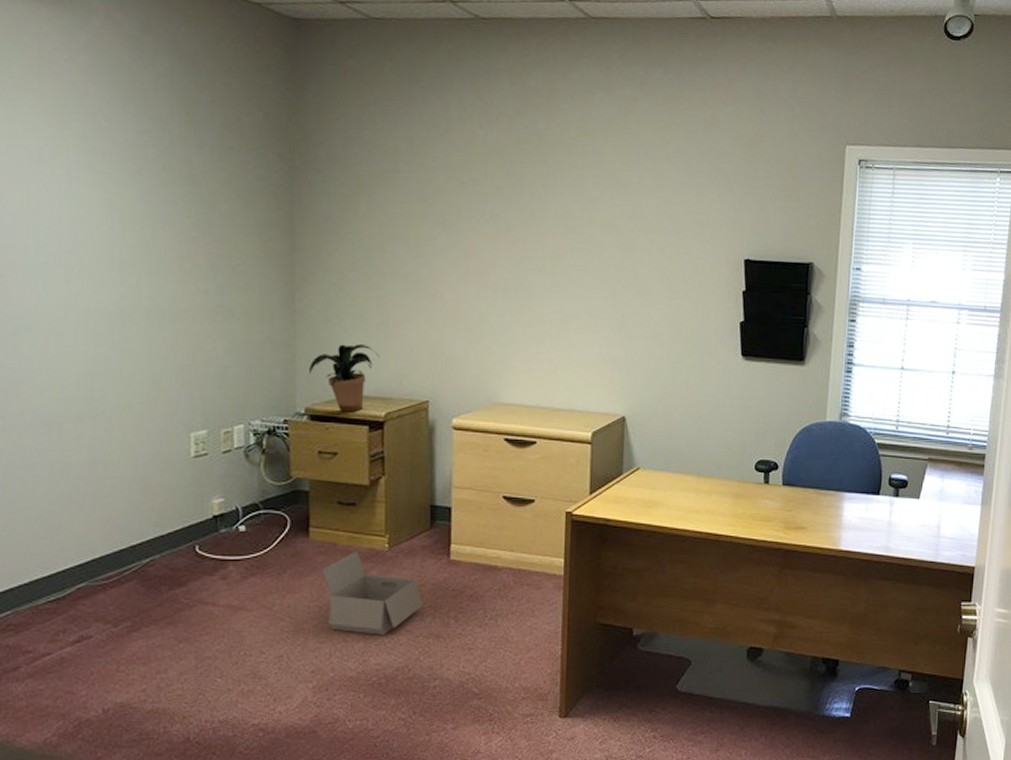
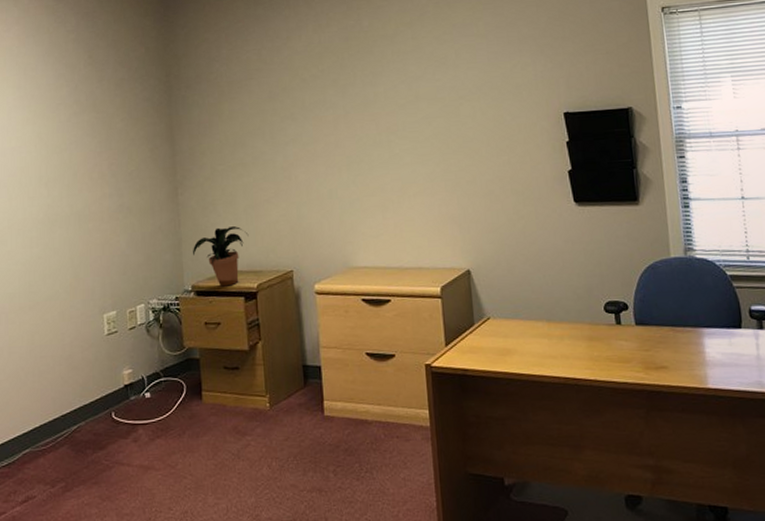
cardboard box: present [322,550,424,635] -> none [215,410,305,490]

